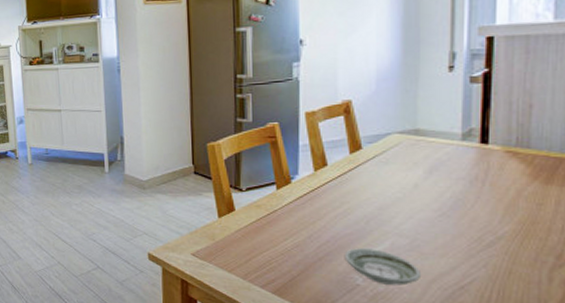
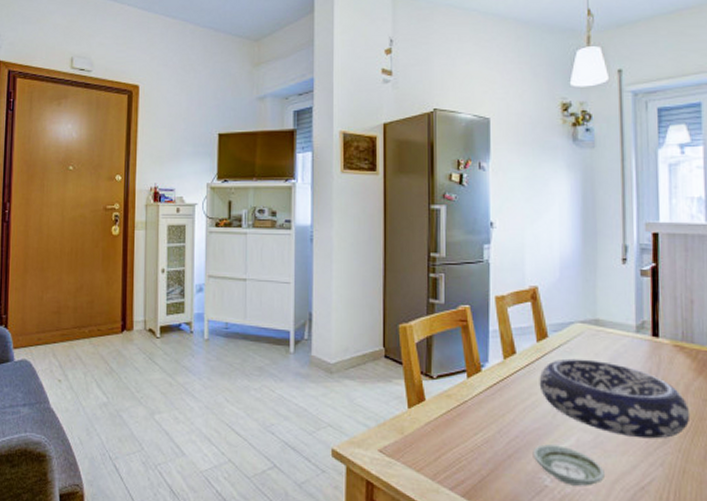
decorative bowl: none [351,168,521,242] -> present [539,358,691,439]

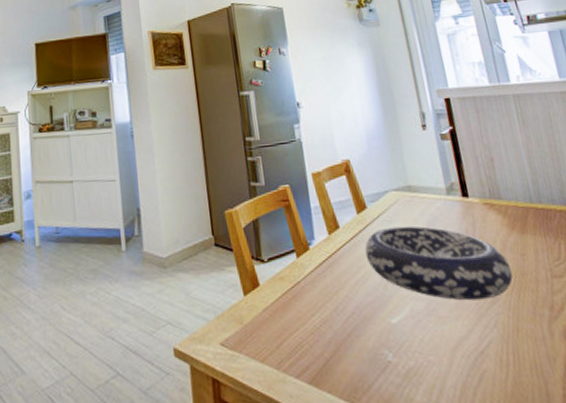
saucer: present [532,444,604,486] -> none [370,317,444,358]

